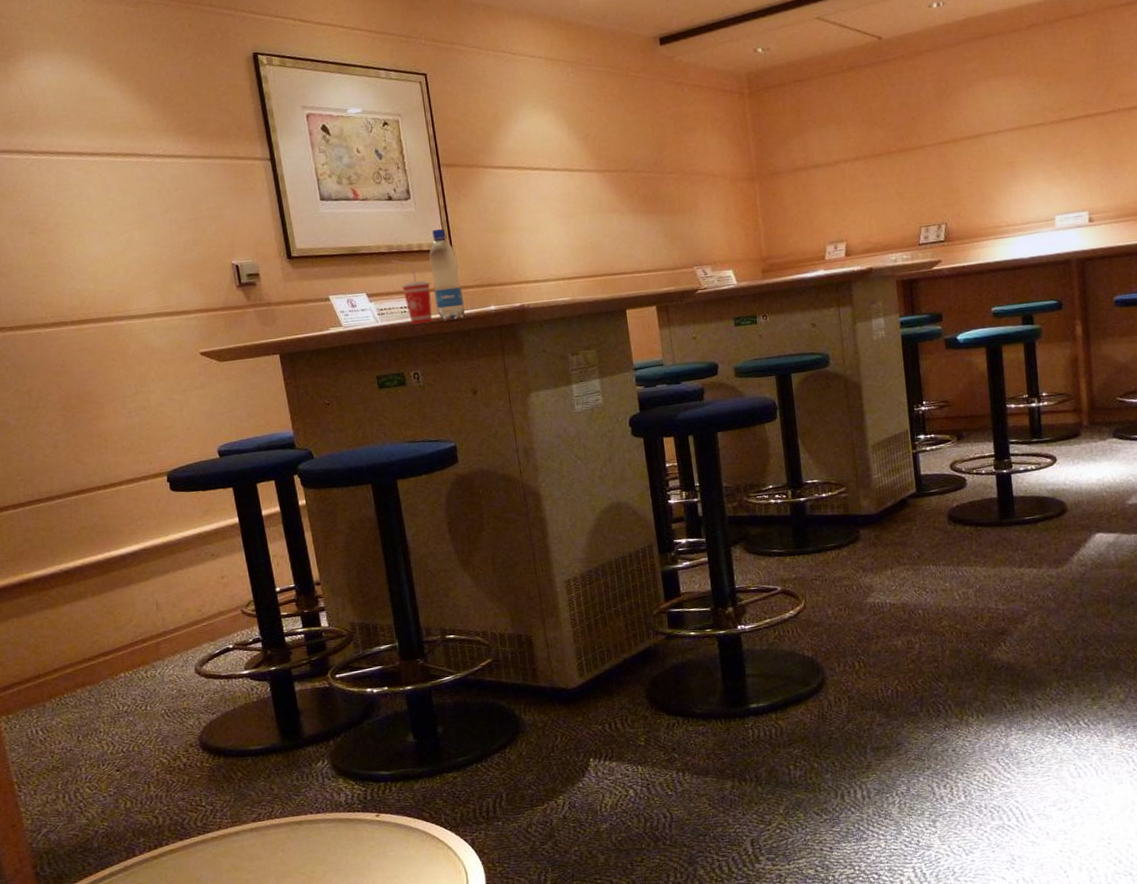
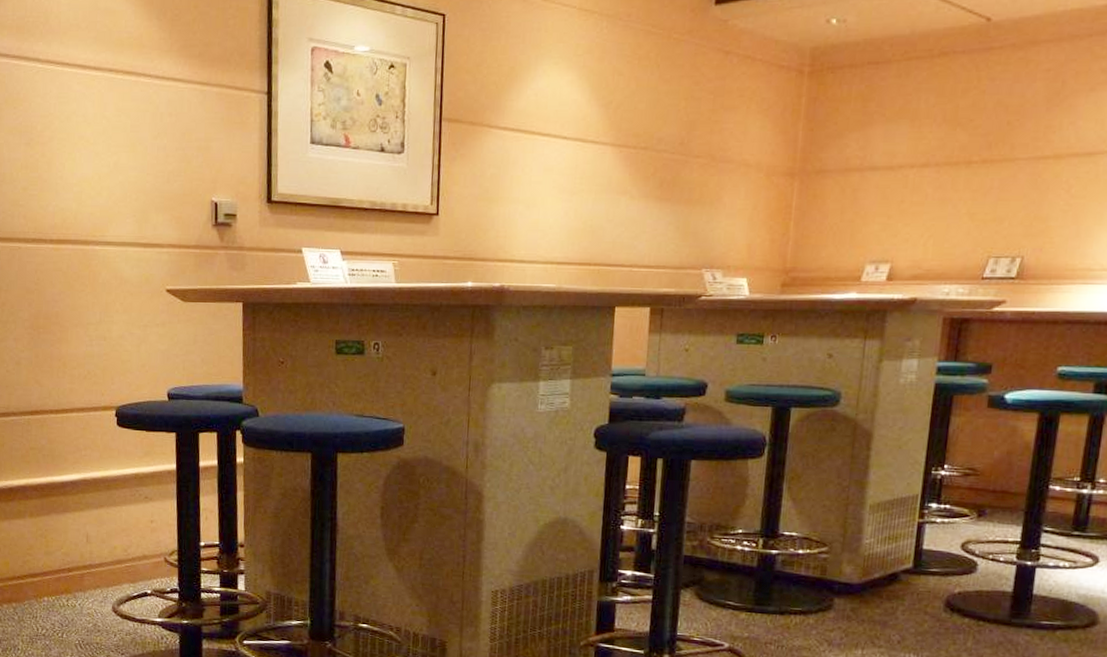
beverage cup: present [391,260,433,325] -> none [372,218,408,291]
bottle: present [429,228,465,321] -> none [410,189,442,292]

